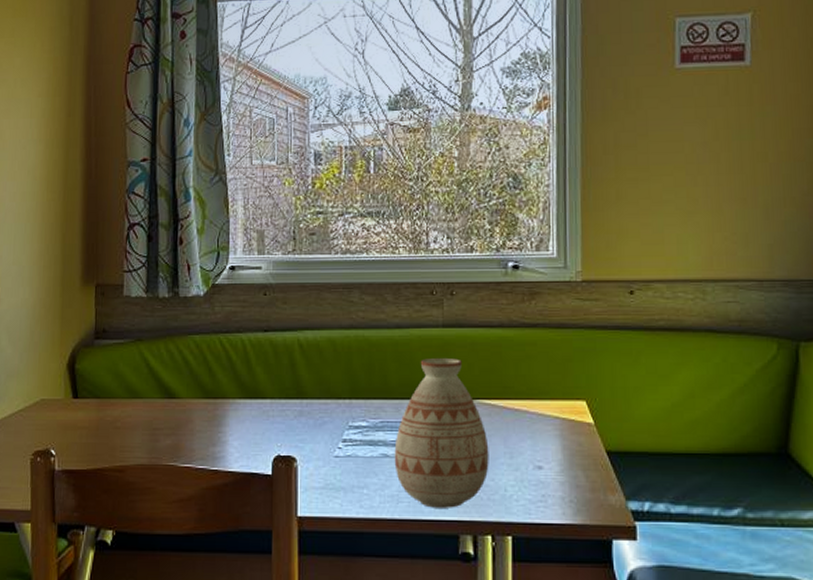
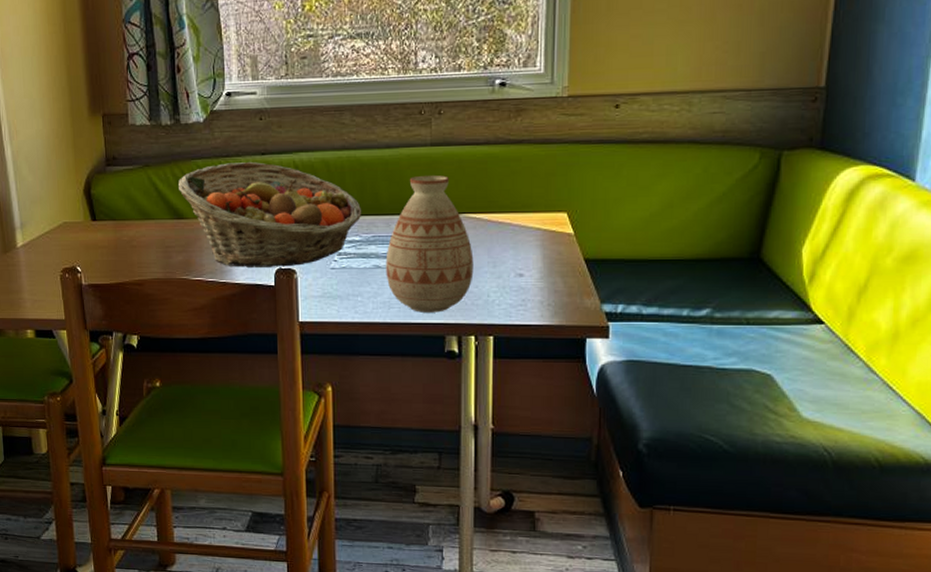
fruit basket: none [172,339,370,454] -> present [178,162,362,267]

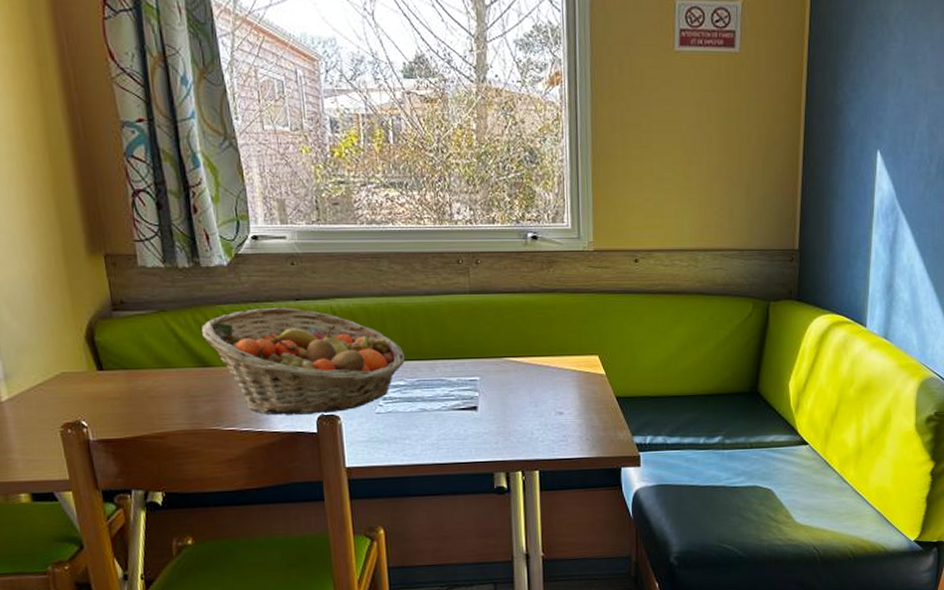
vase: present [386,176,474,313] -> none [432,322,517,452]

